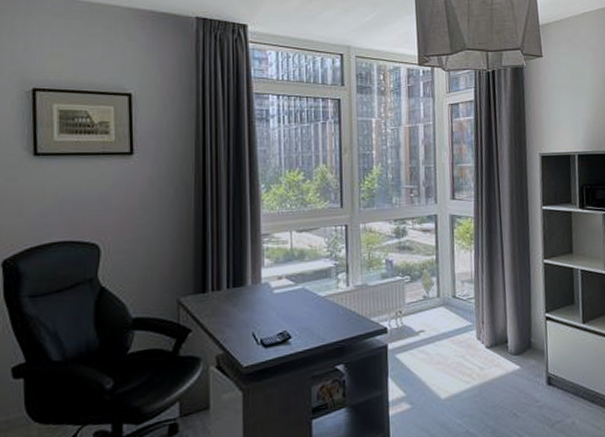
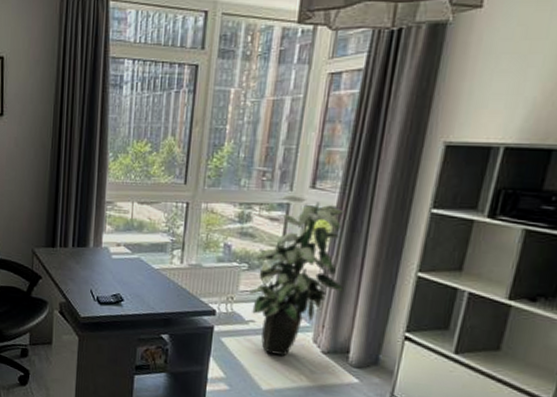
indoor plant: none [415,207,493,360] -> present [249,195,344,357]

